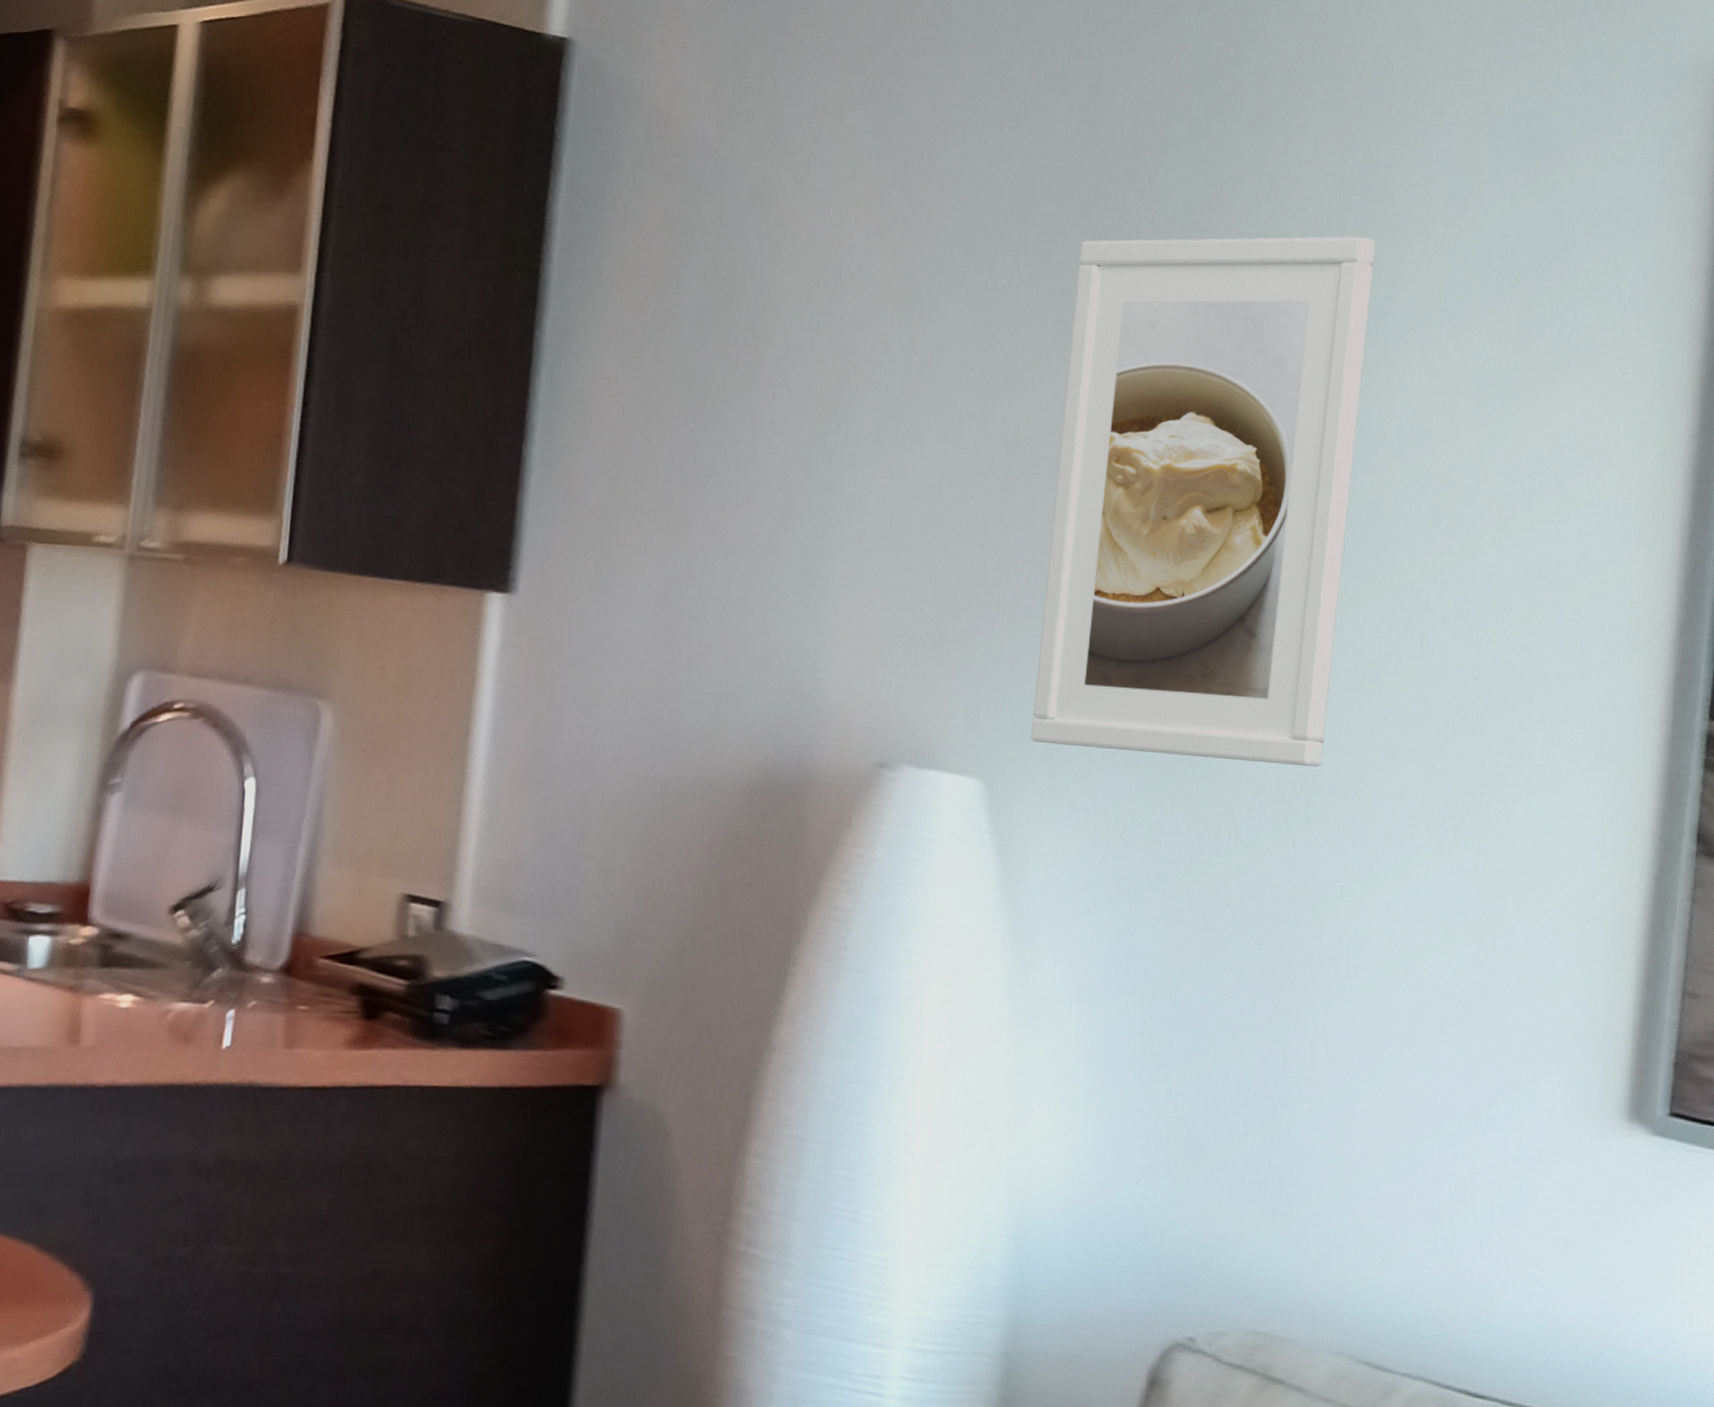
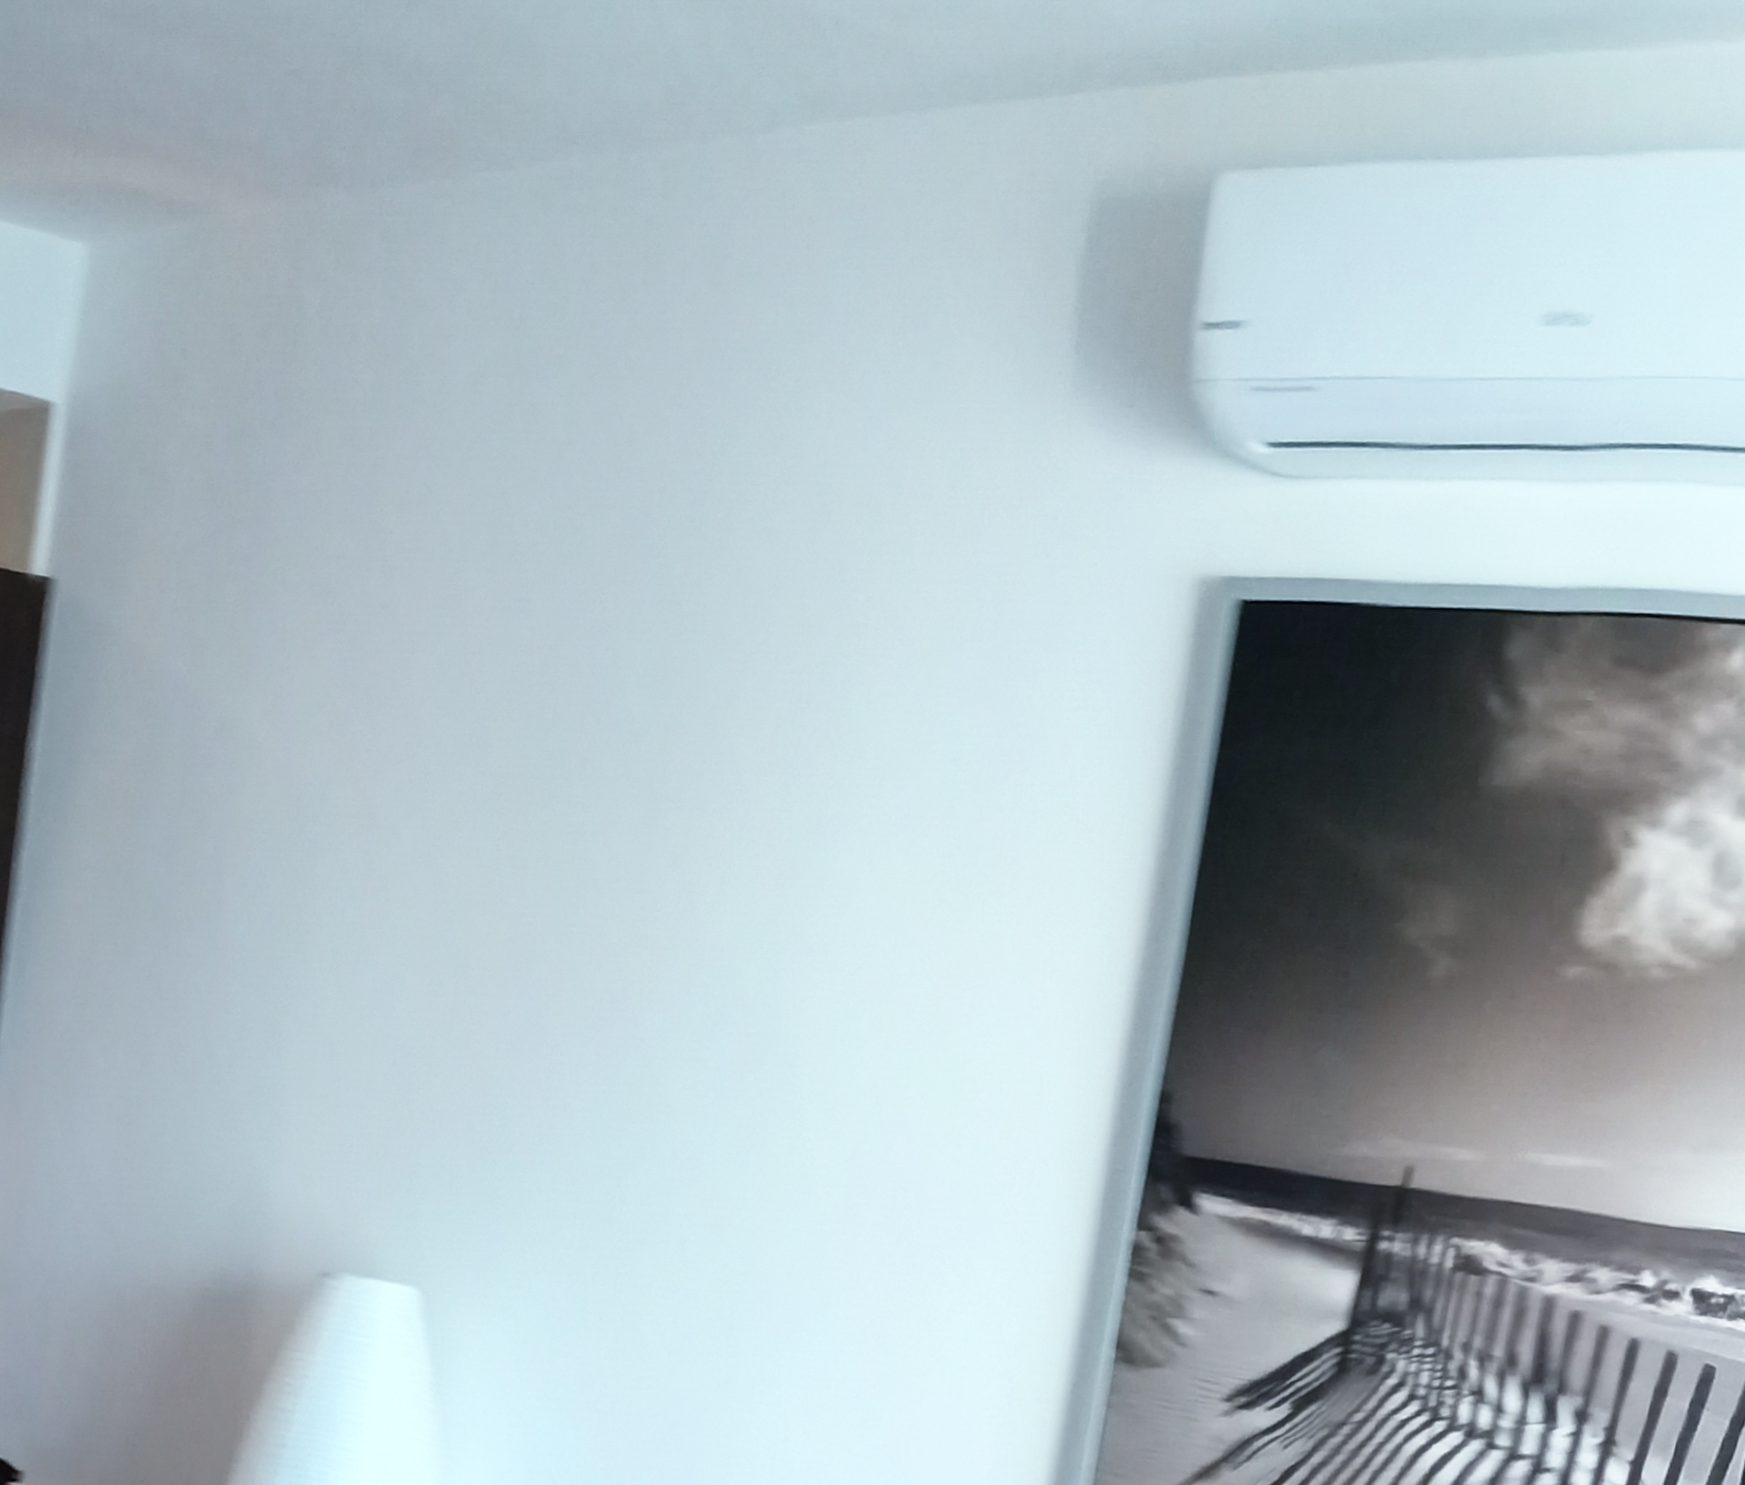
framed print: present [1031,236,1376,767] -> none [467,754,829,1276]

